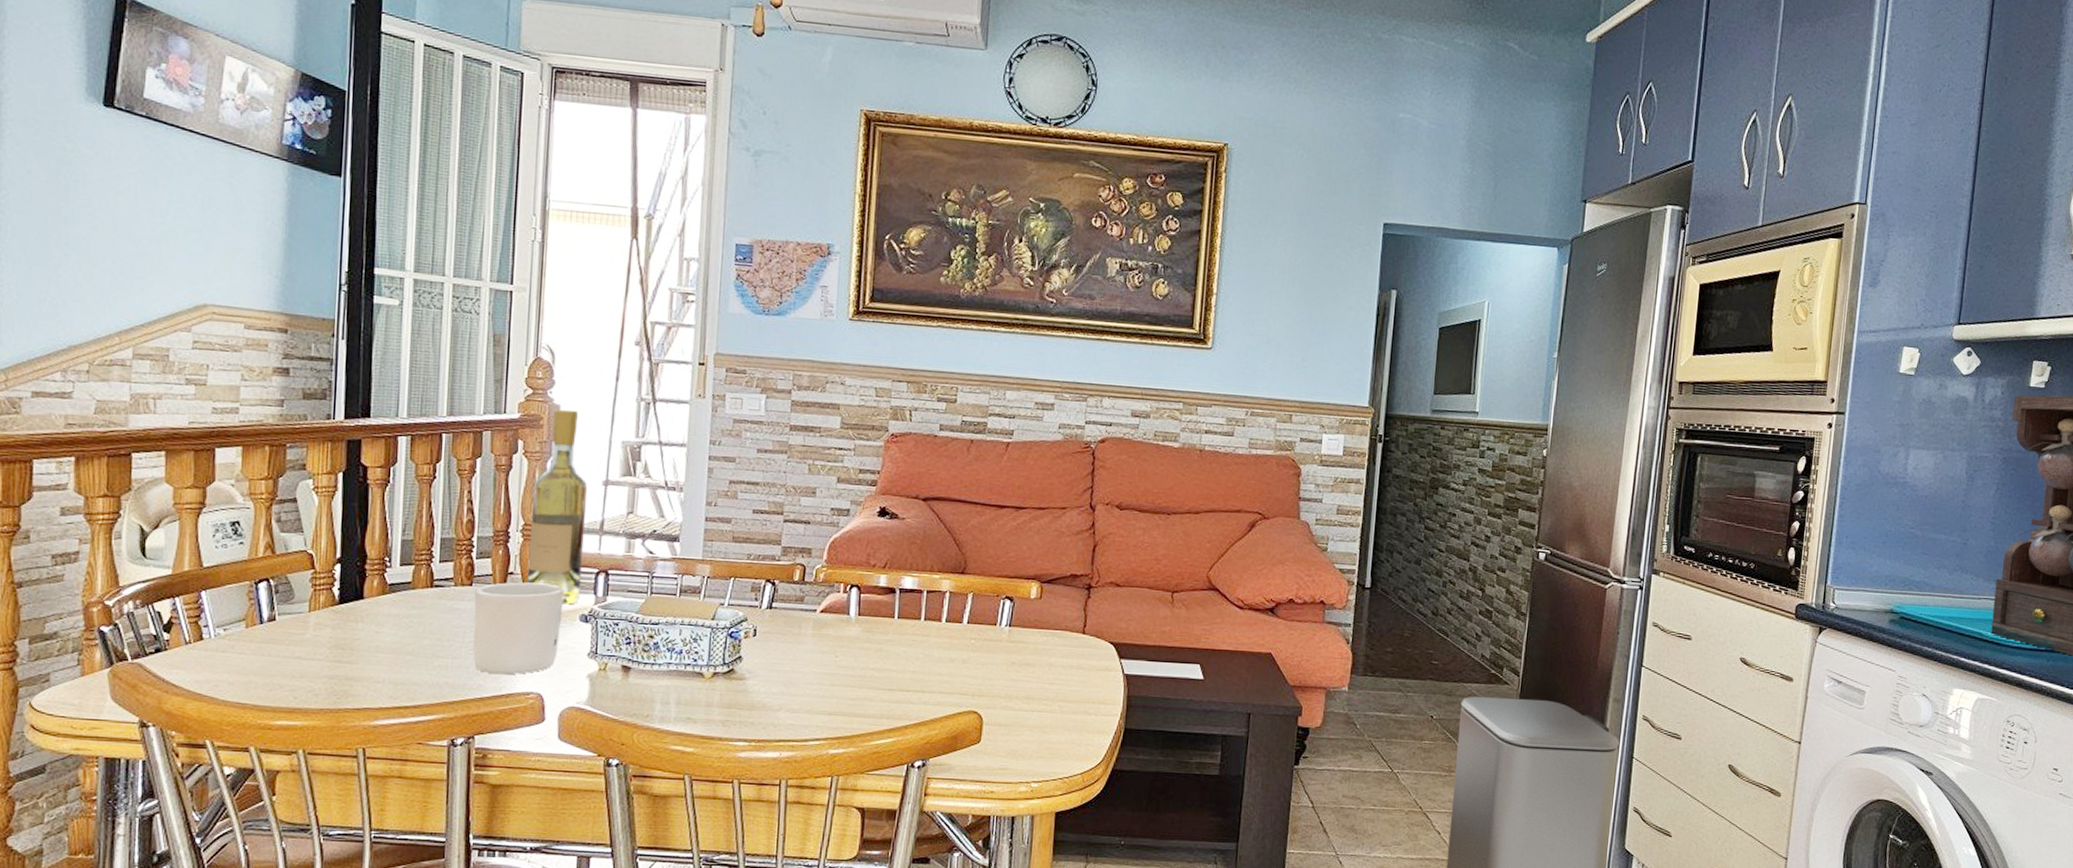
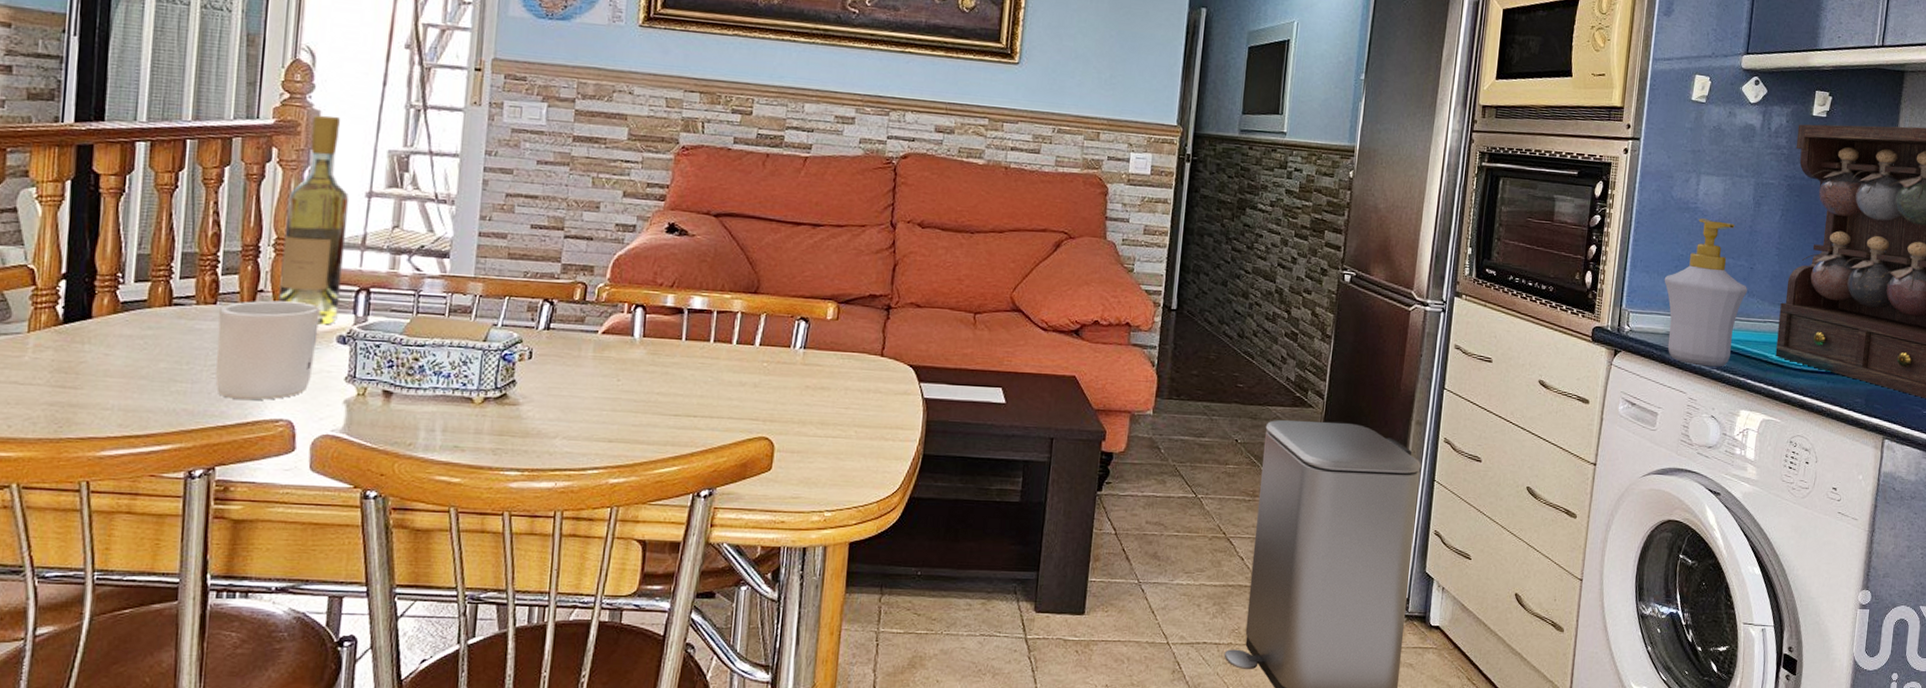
soap bottle: none [1871,493,1961,645] -> present [1664,218,1748,367]

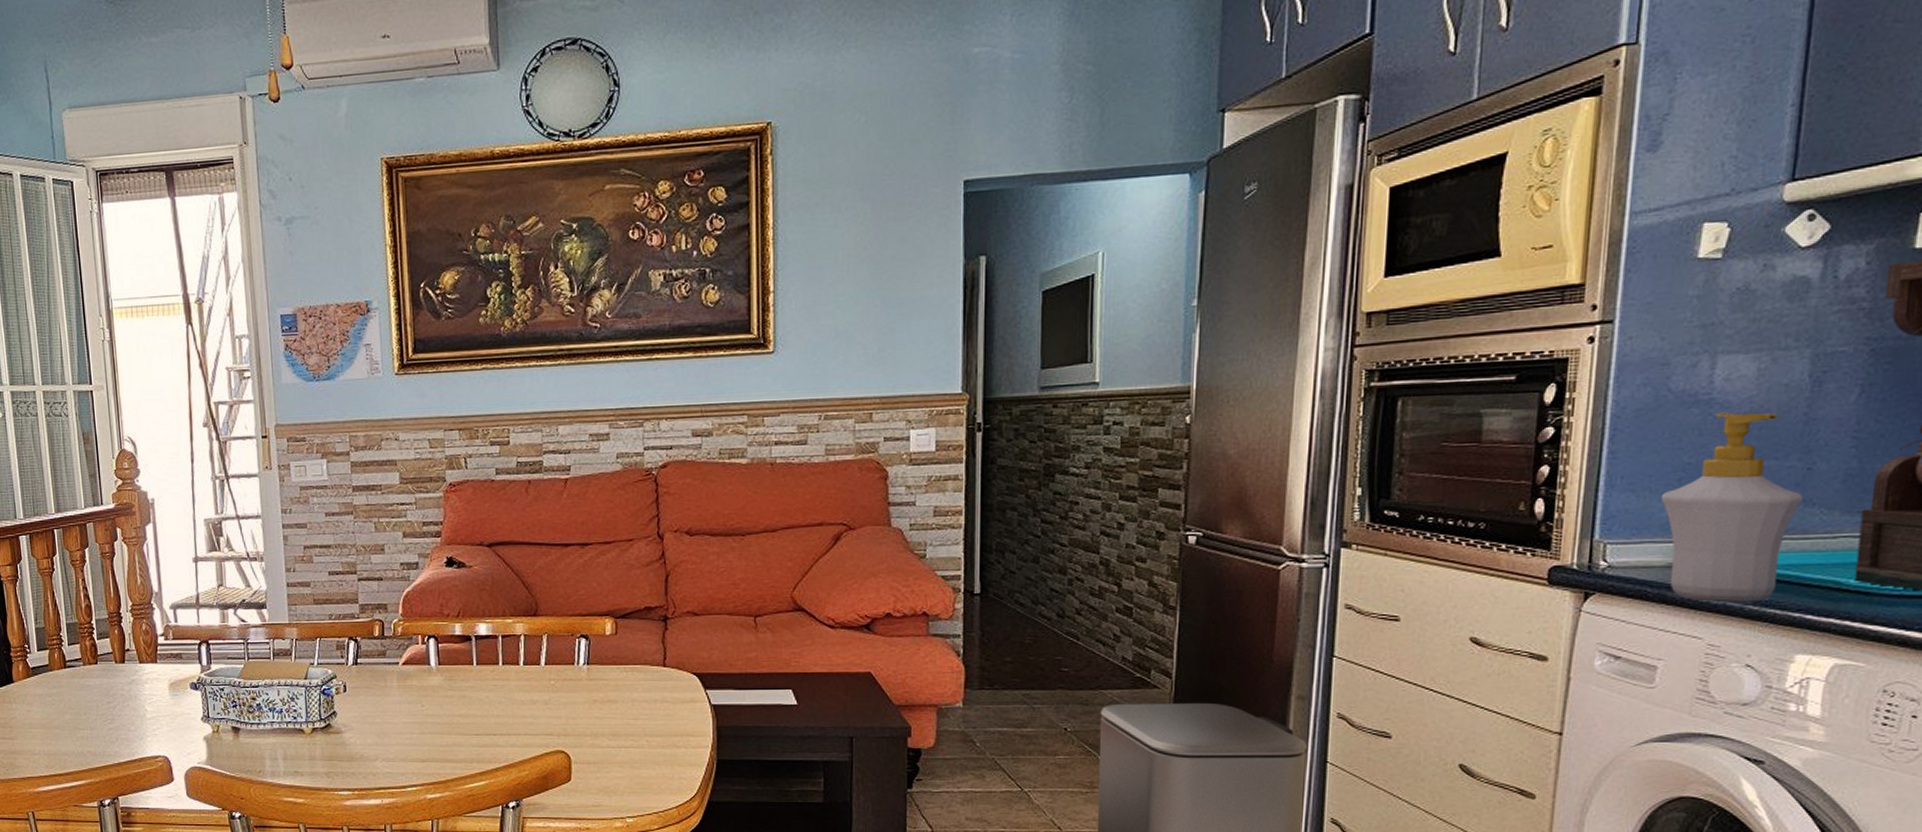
mug: present [215,300,320,401] -> none [100,657,177,742]
bottle: present [278,114,350,325] -> none [134,495,188,675]

